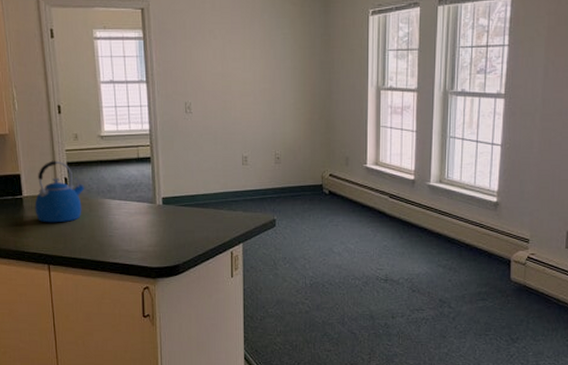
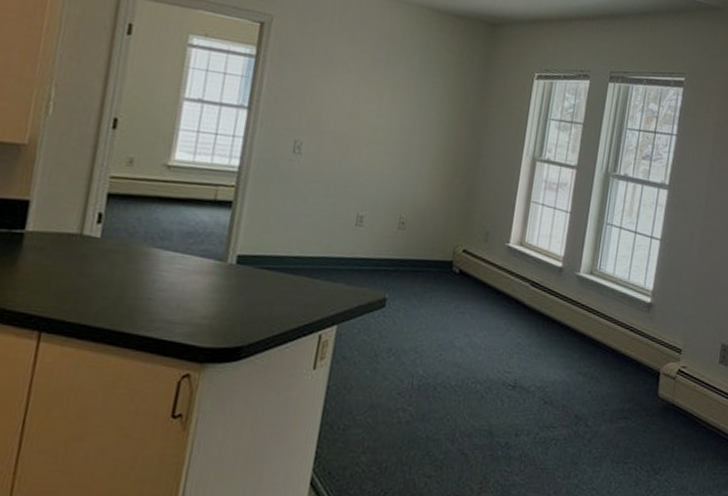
kettle: present [34,160,85,223] -> none [38,187,127,274]

